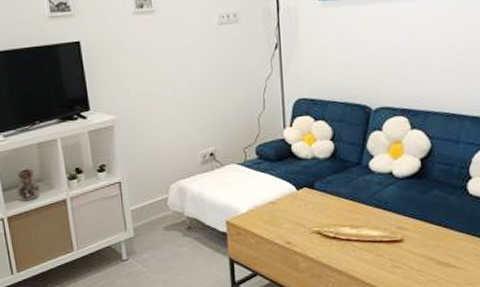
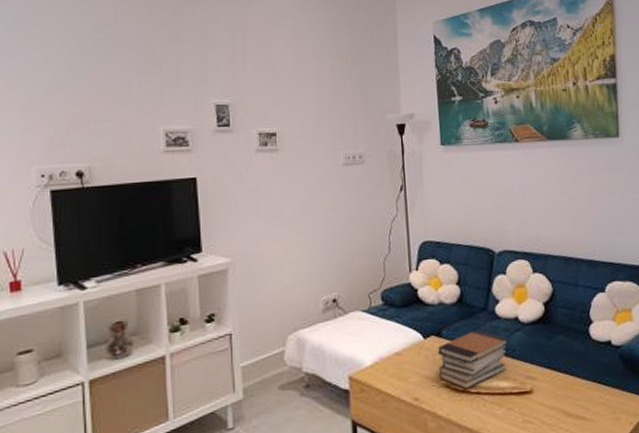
book stack: none [310,183,382,236] -> present [438,330,509,390]

